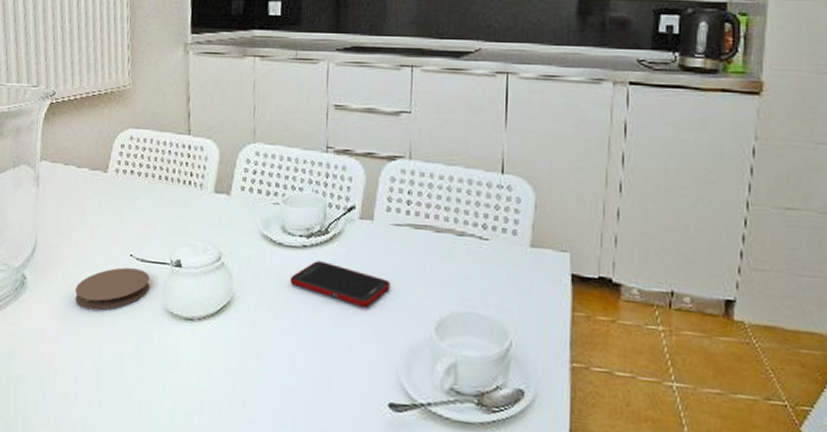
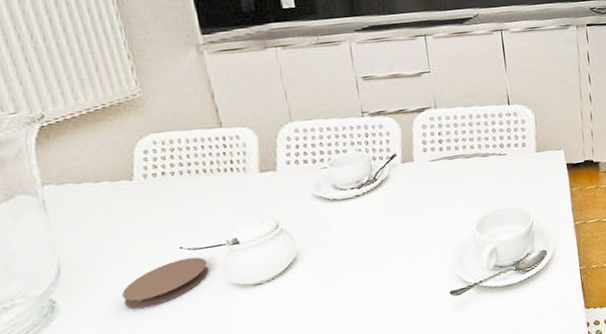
cell phone: present [289,261,390,307] -> none [348,203,436,230]

